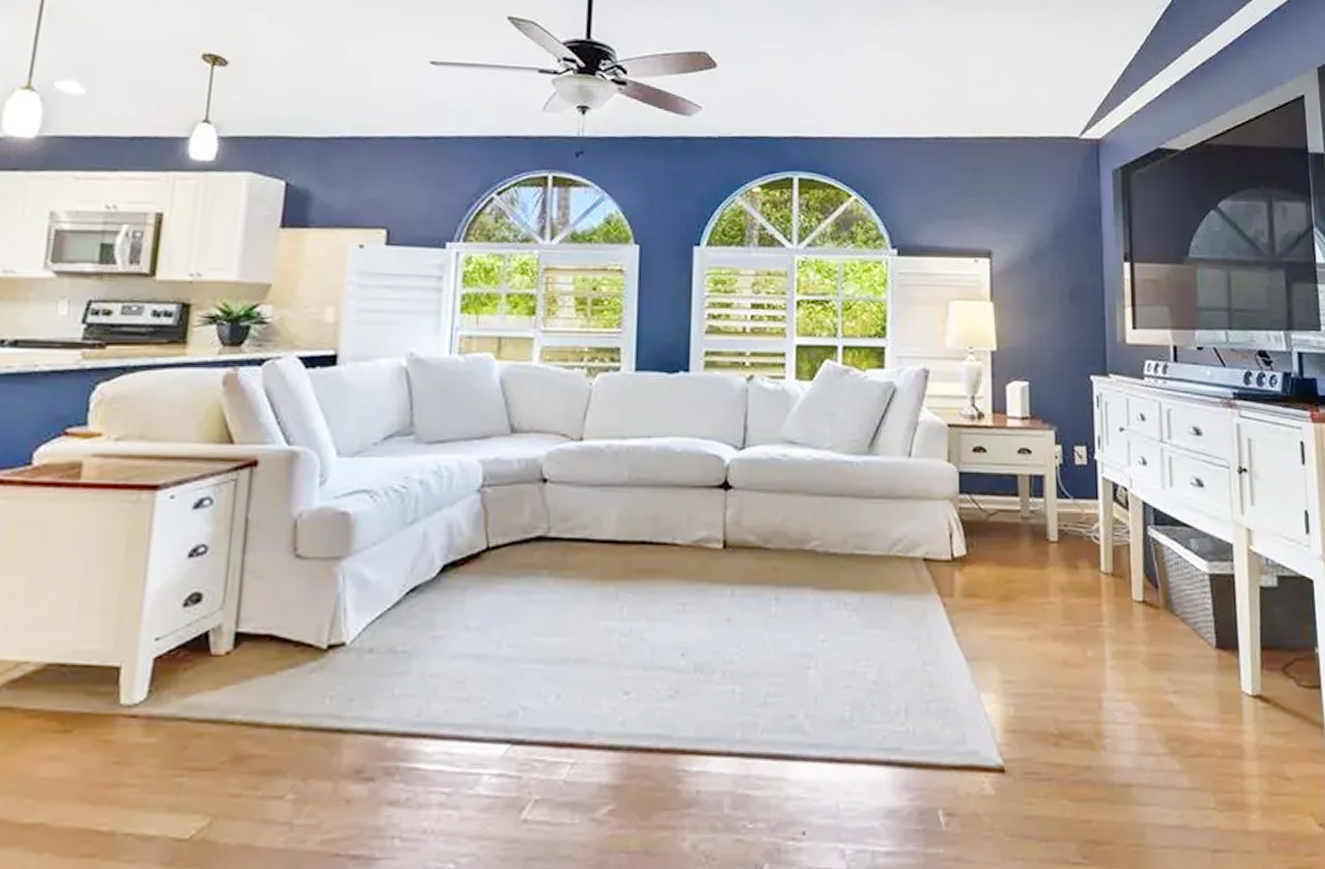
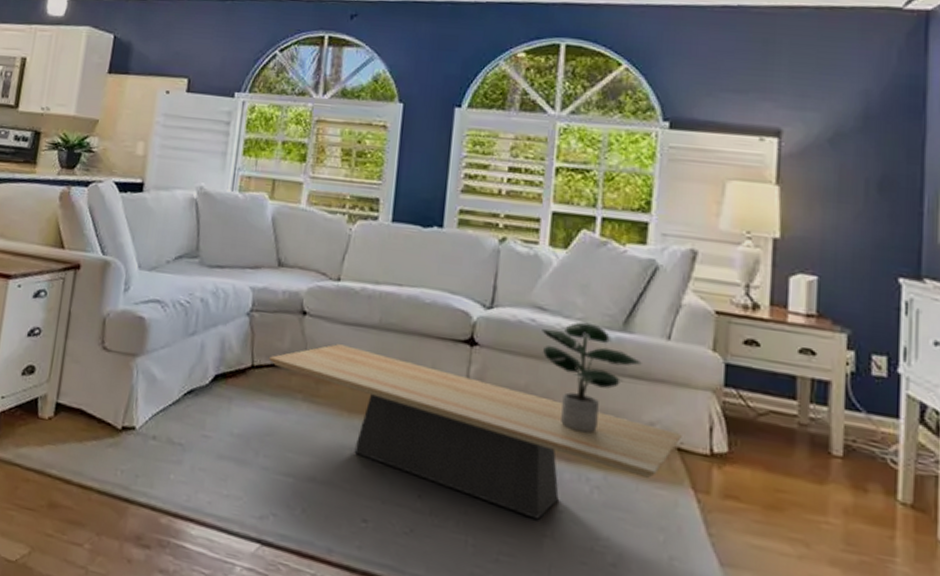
coffee table: none [506,509,927,653] -> present [268,344,682,520]
potted plant: none [794,451,887,559] -> present [542,322,642,433]

